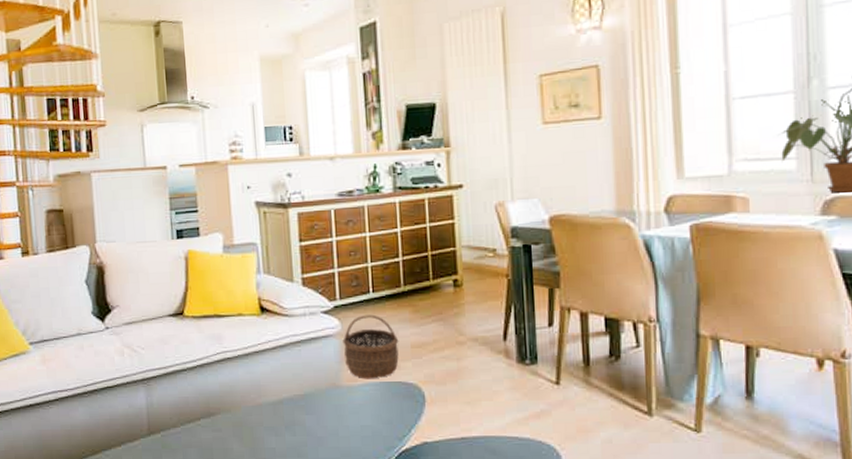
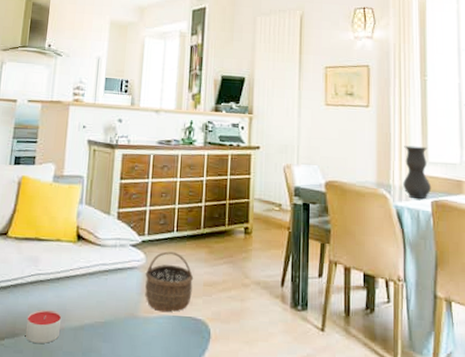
candle: none [220,386,259,422] -> present [25,309,62,344]
vase: none [650,159,690,224] -> present [403,145,432,199]

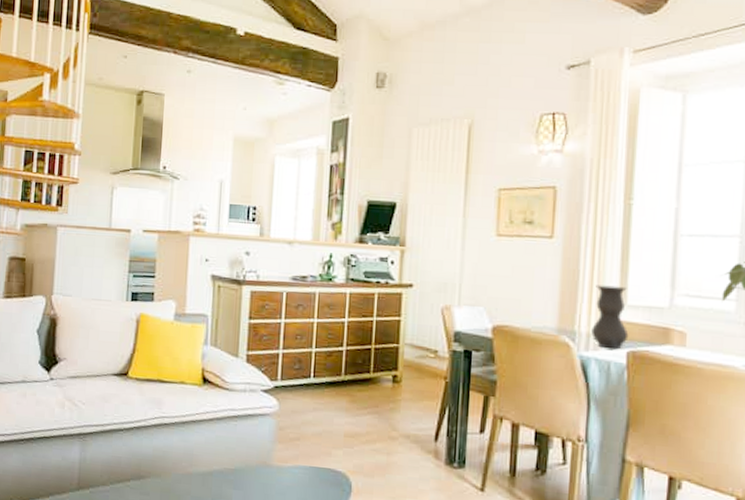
candle: present [25,309,62,344] -> none [151,452,189,488]
wicker basket: present [145,251,194,312] -> none [278,398,333,462]

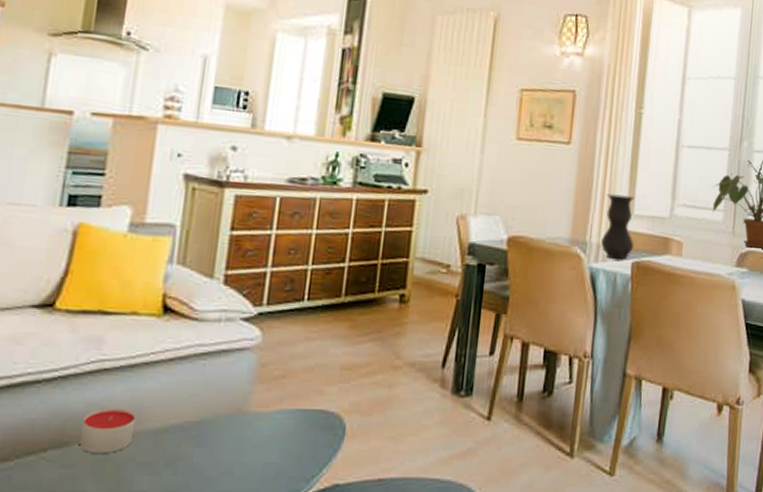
candle: none [151,452,189,488] -> present [79,407,137,455]

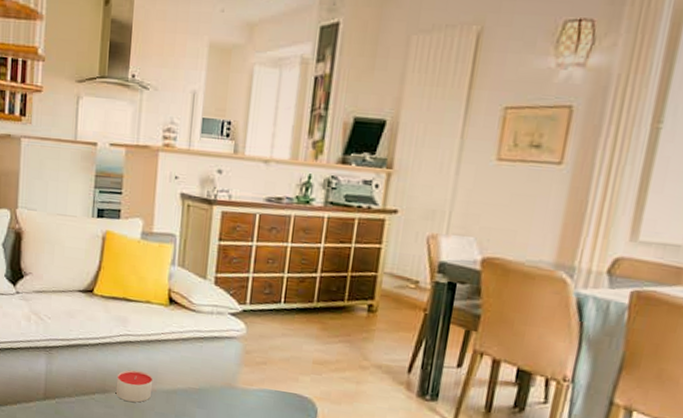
vase: present [601,194,635,259] -> none [592,217,641,288]

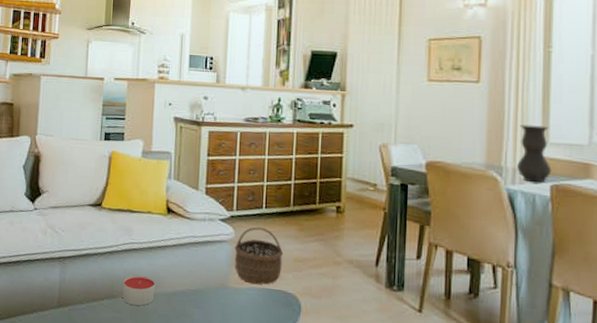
wicker basket: none [244,323,302,387] -> present [234,226,284,285]
vase: none [592,217,641,288] -> present [517,124,552,182]

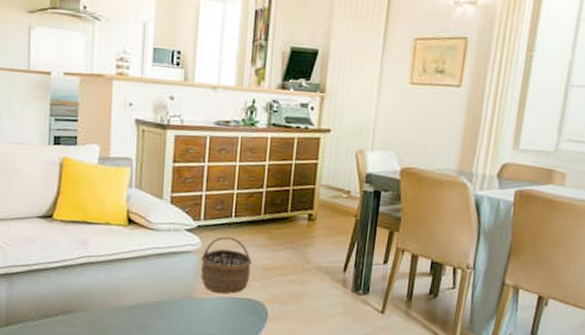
candle: present [122,275,156,306] -> none [78,289,116,320]
vase: present [517,124,552,182] -> none [486,131,521,188]

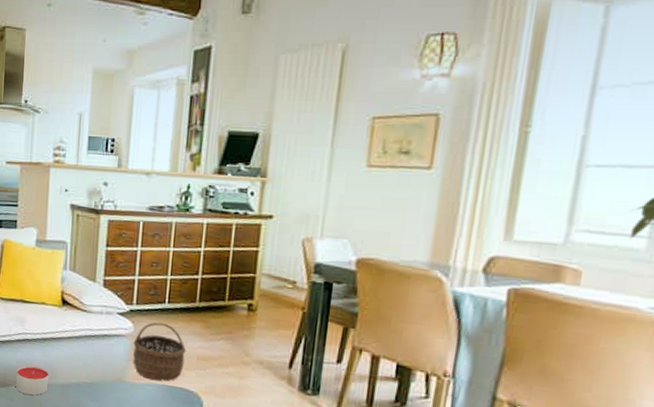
candle: none [78,289,116,320] -> present [15,365,50,396]

